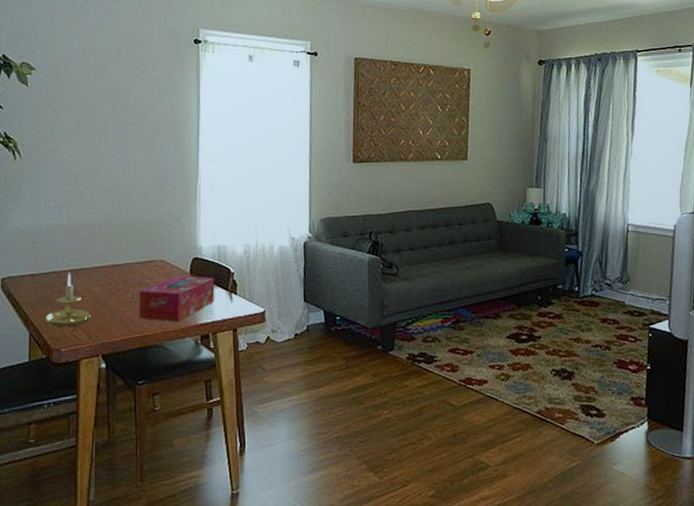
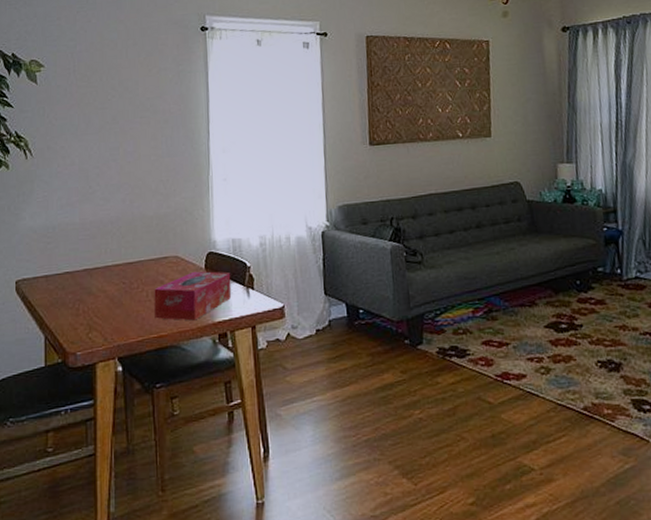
candle holder: present [46,272,92,327] -> none [61,272,107,329]

